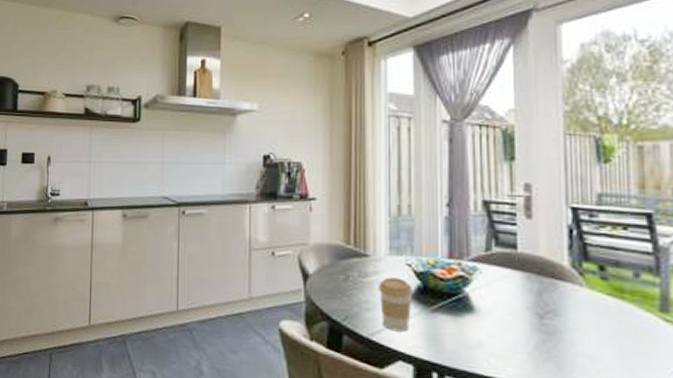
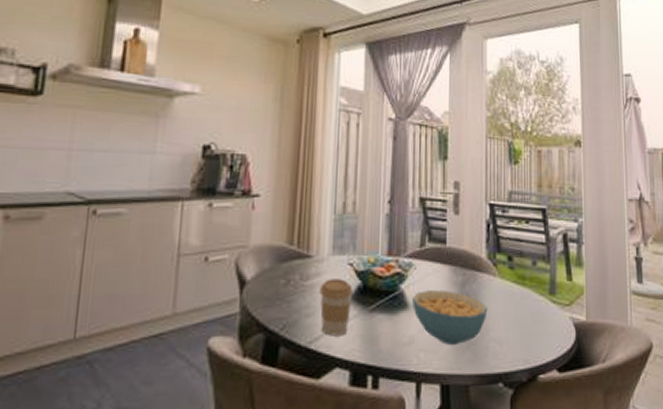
cereal bowl: none [478,295,573,355] -> present [411,290,488,345]

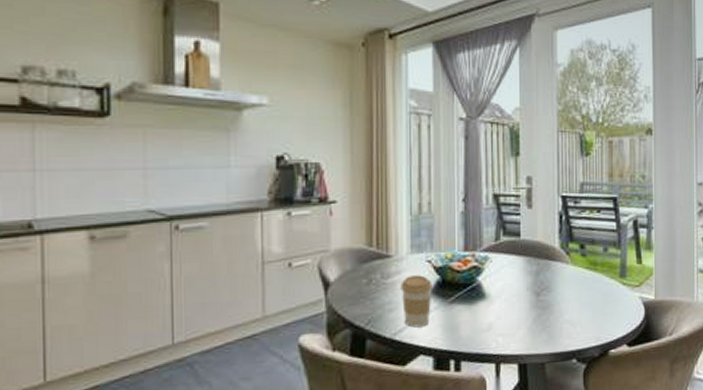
cereal bowl: present [411,290,488,345] -> none [488,279,561,329]

